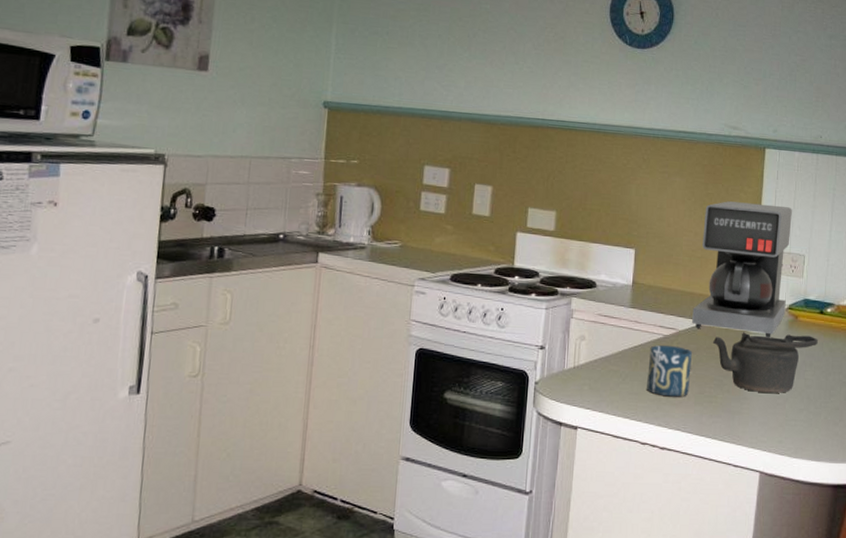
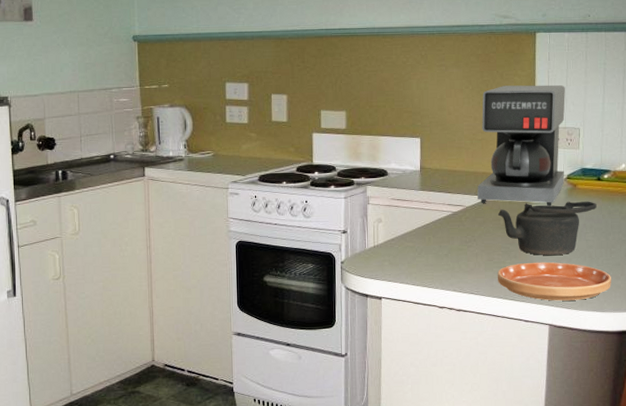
cup: present [647,344,692,397] -> none [440,220,480,266]
saucer: none [708,399,829,446] -> present [498,262,611,301]

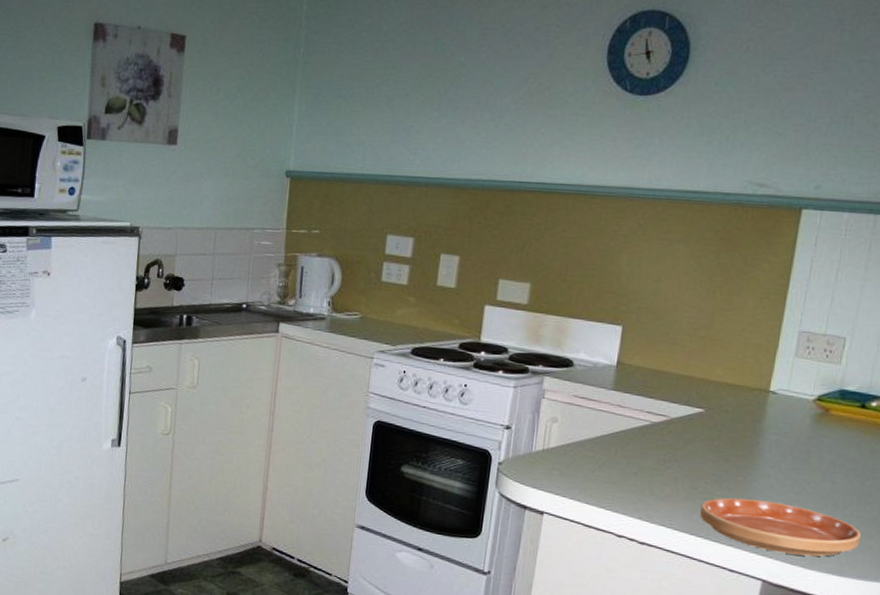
coffee maker: present [477,84,565,207] -> none [688,272,833,433]
teapot: present [498,201,597,255] -> none [713,423,855,496]

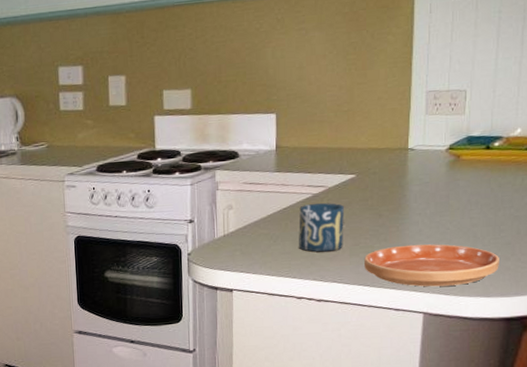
cup: none [627,432,686,490] -> present [299,203,344,252]

